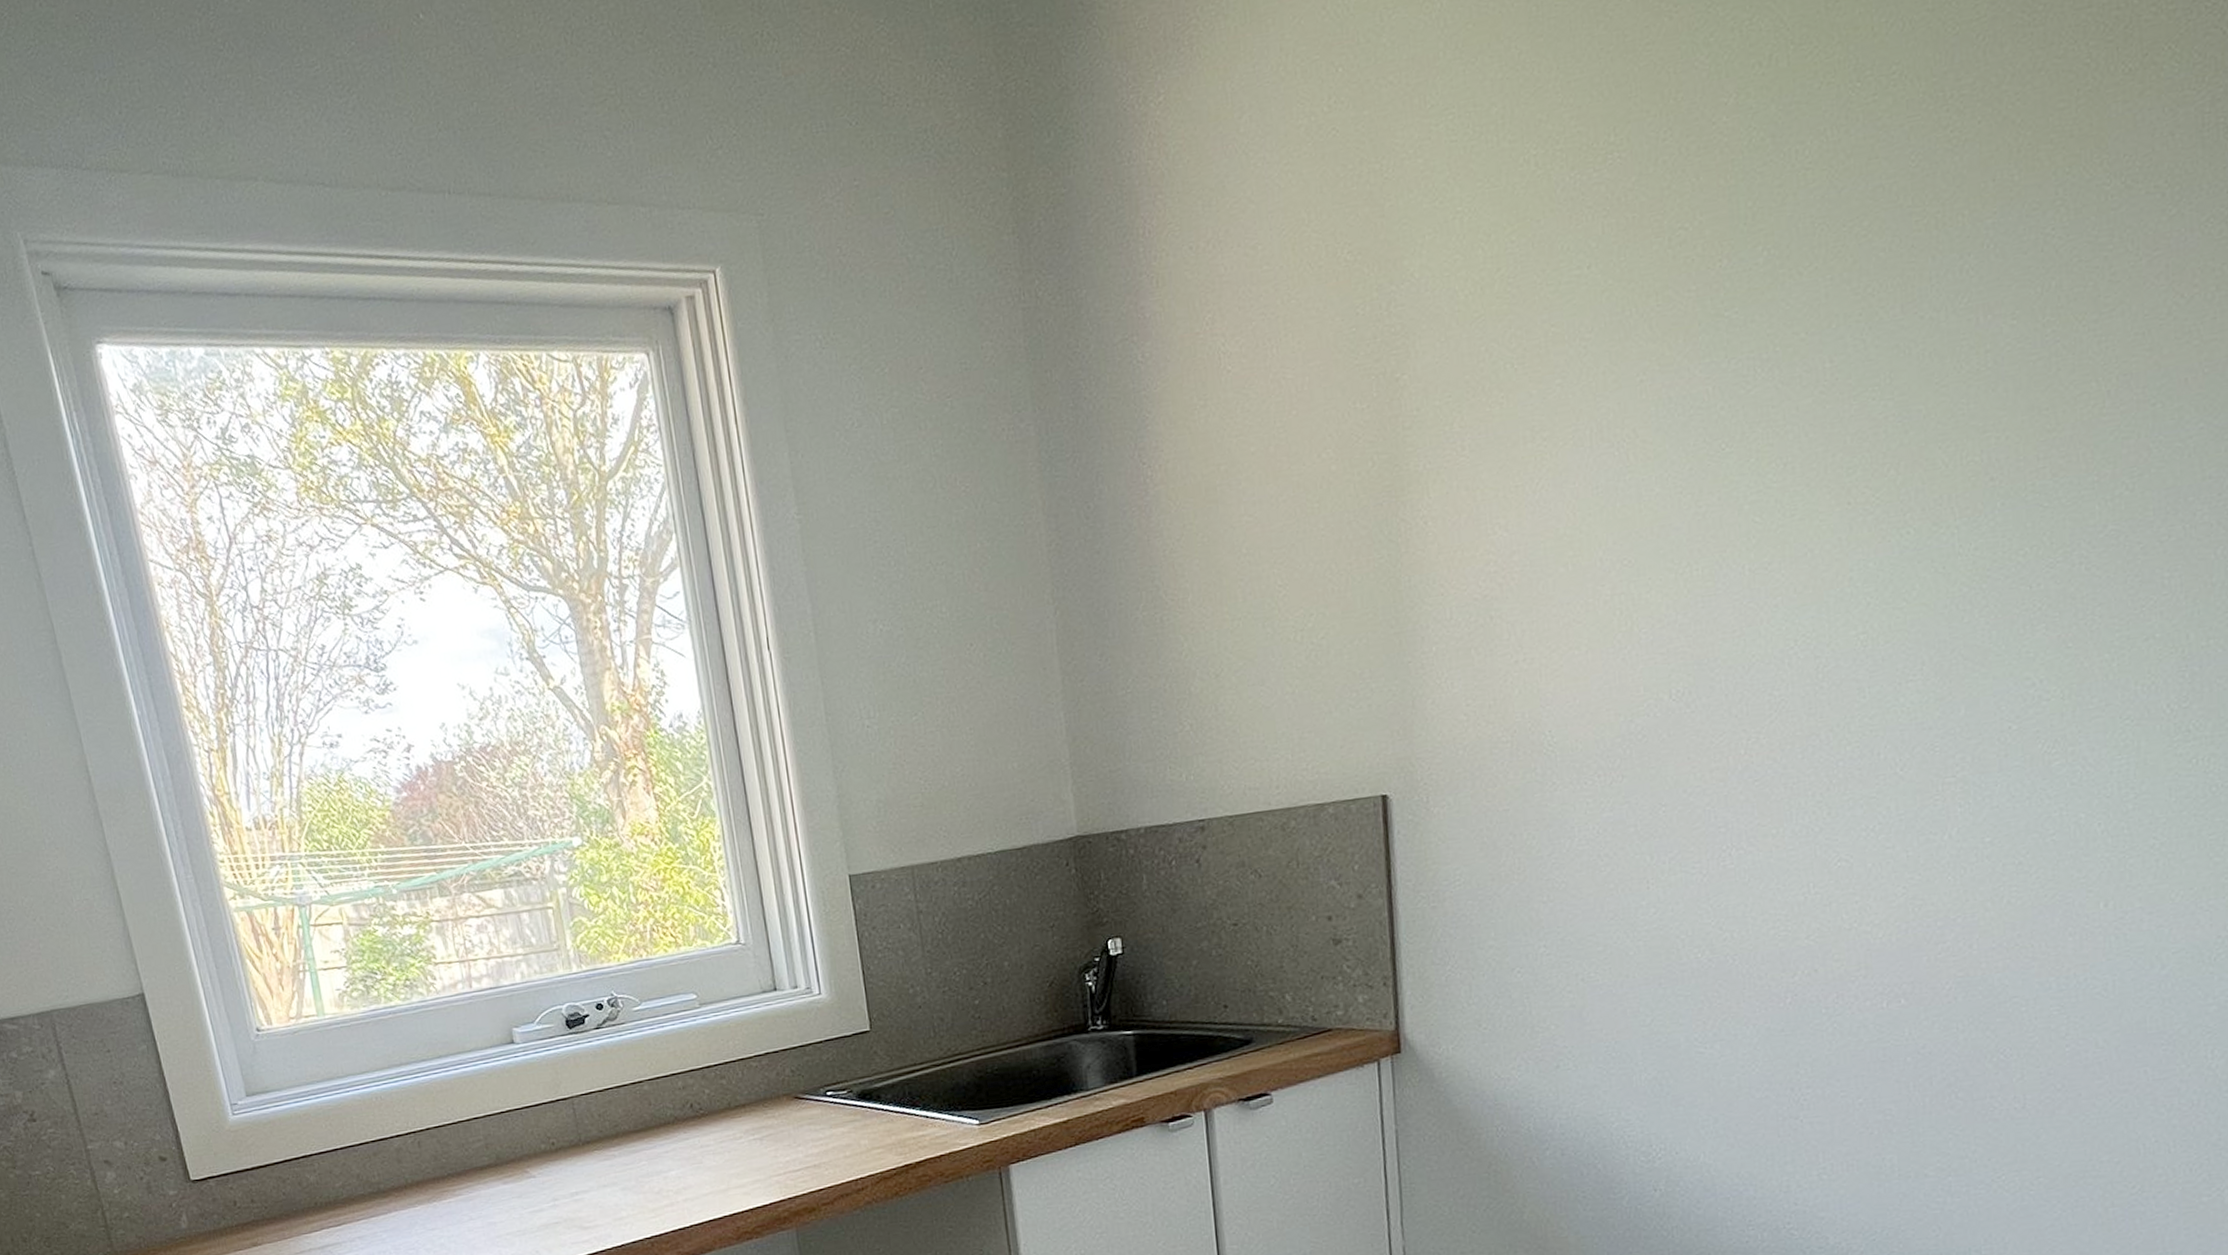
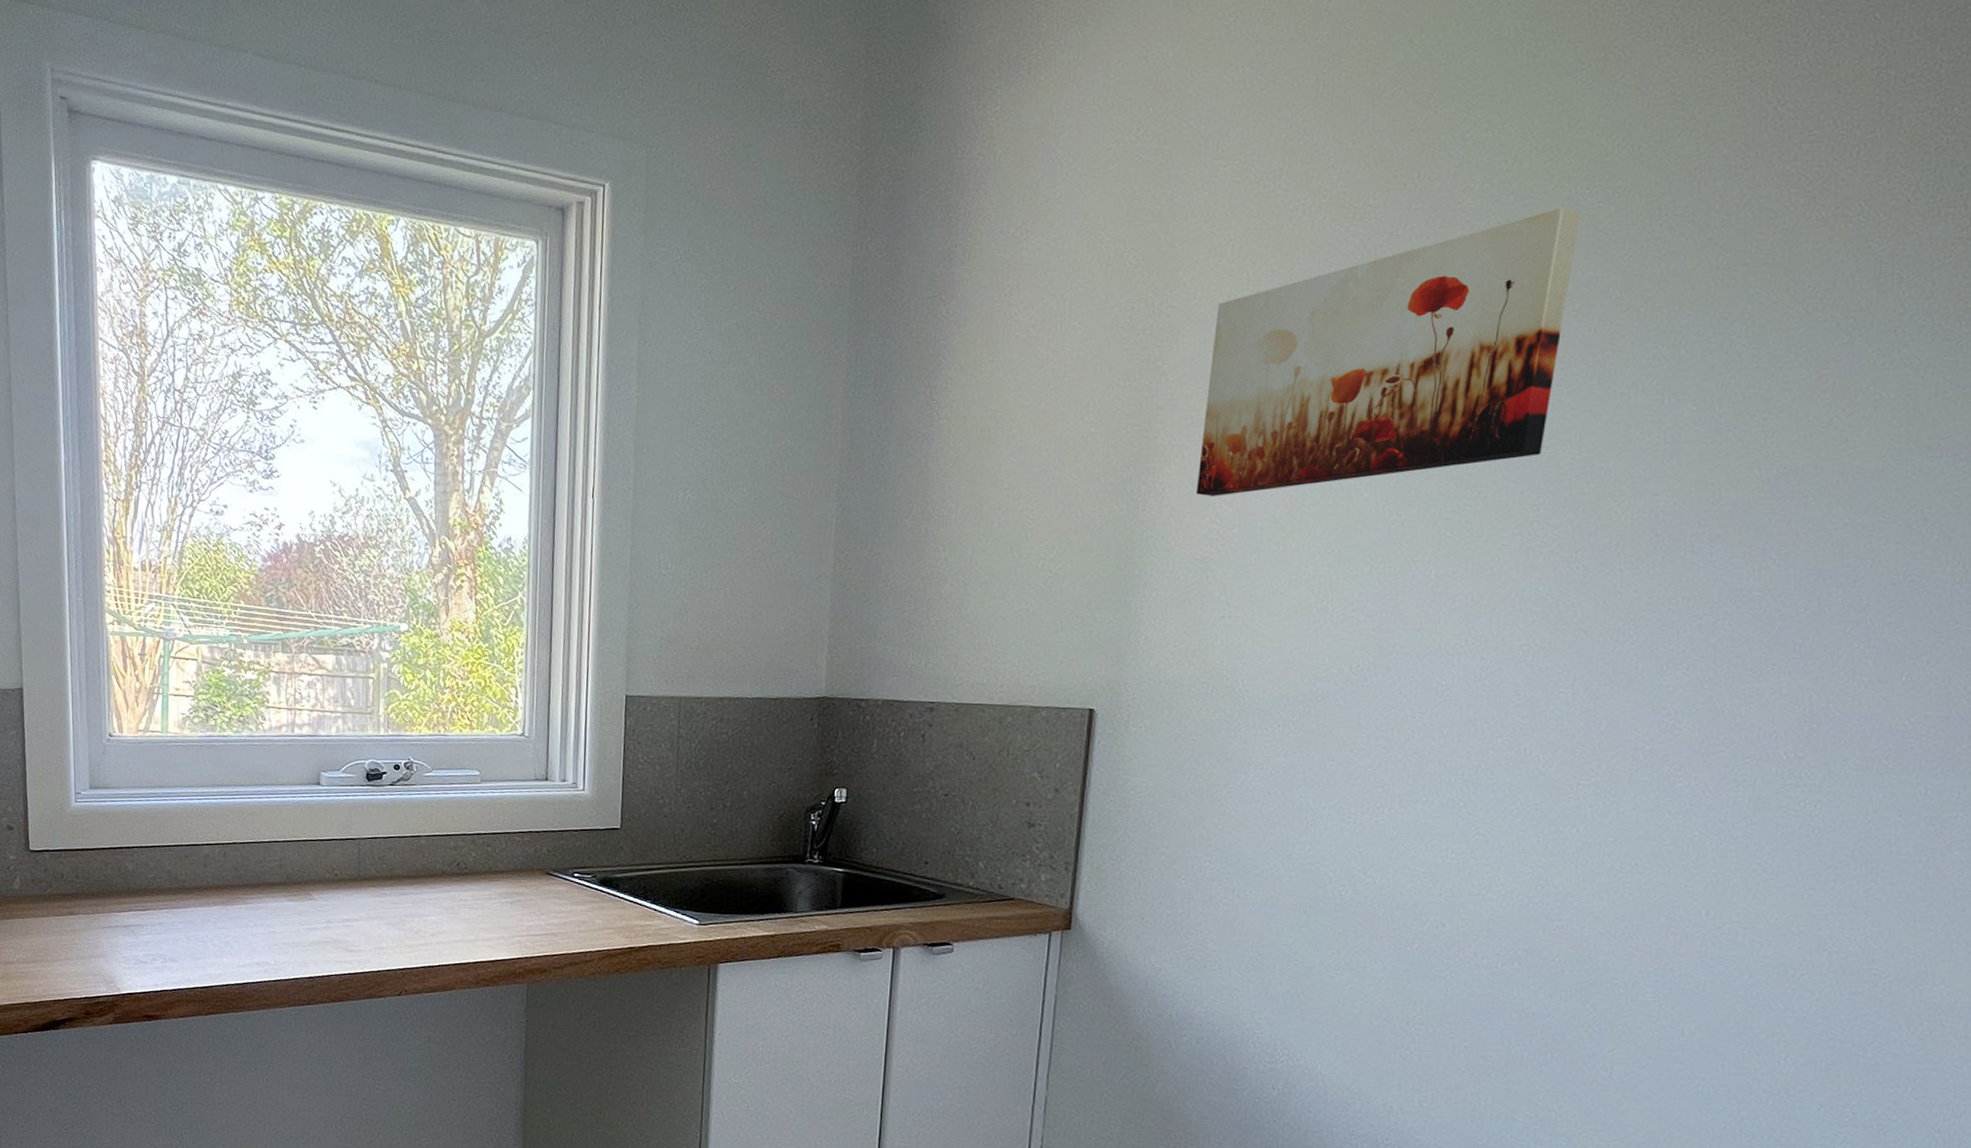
wall art: none [1455,107,1855,524] -> present [1195,207,1580,496]

